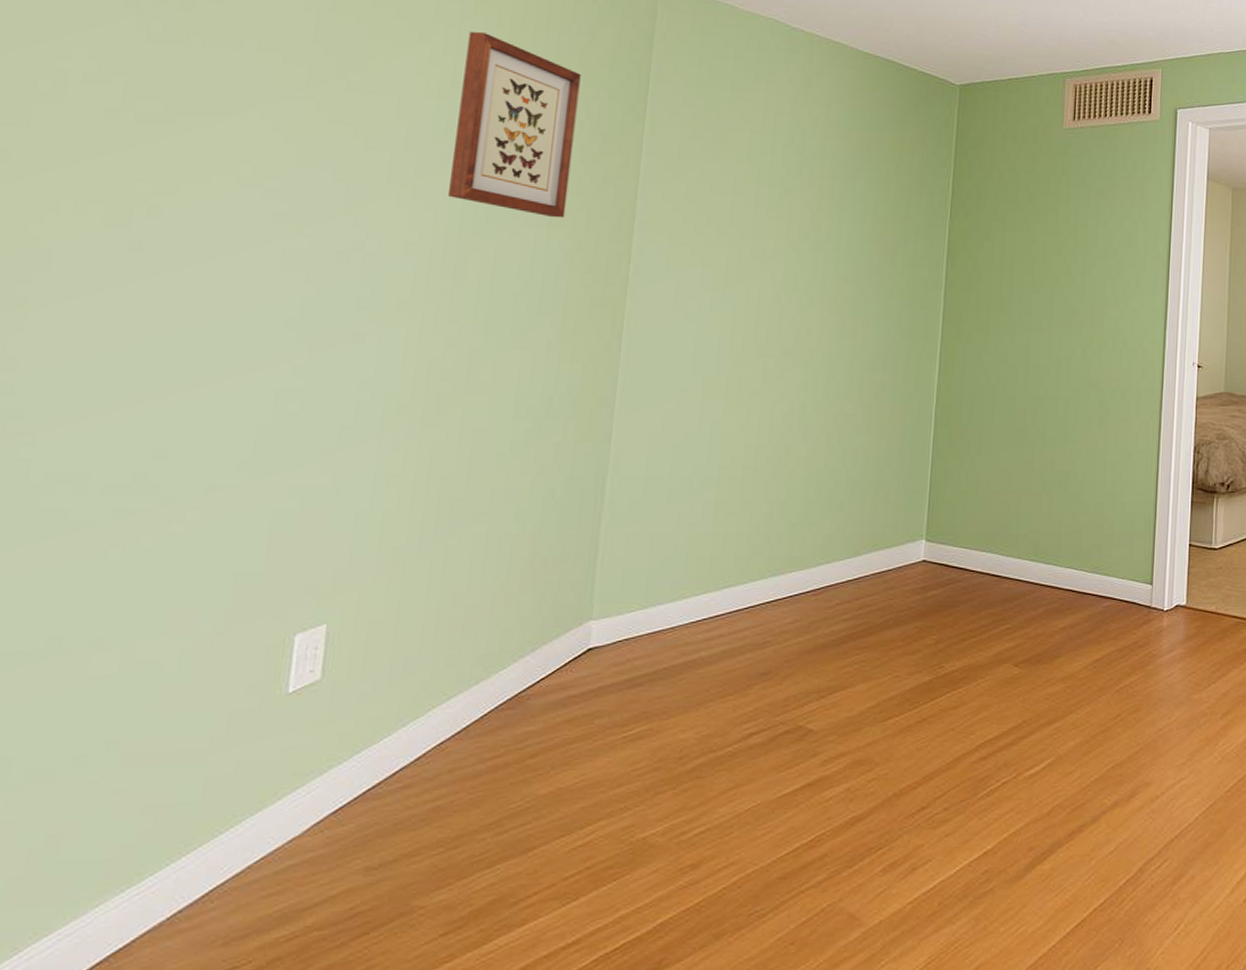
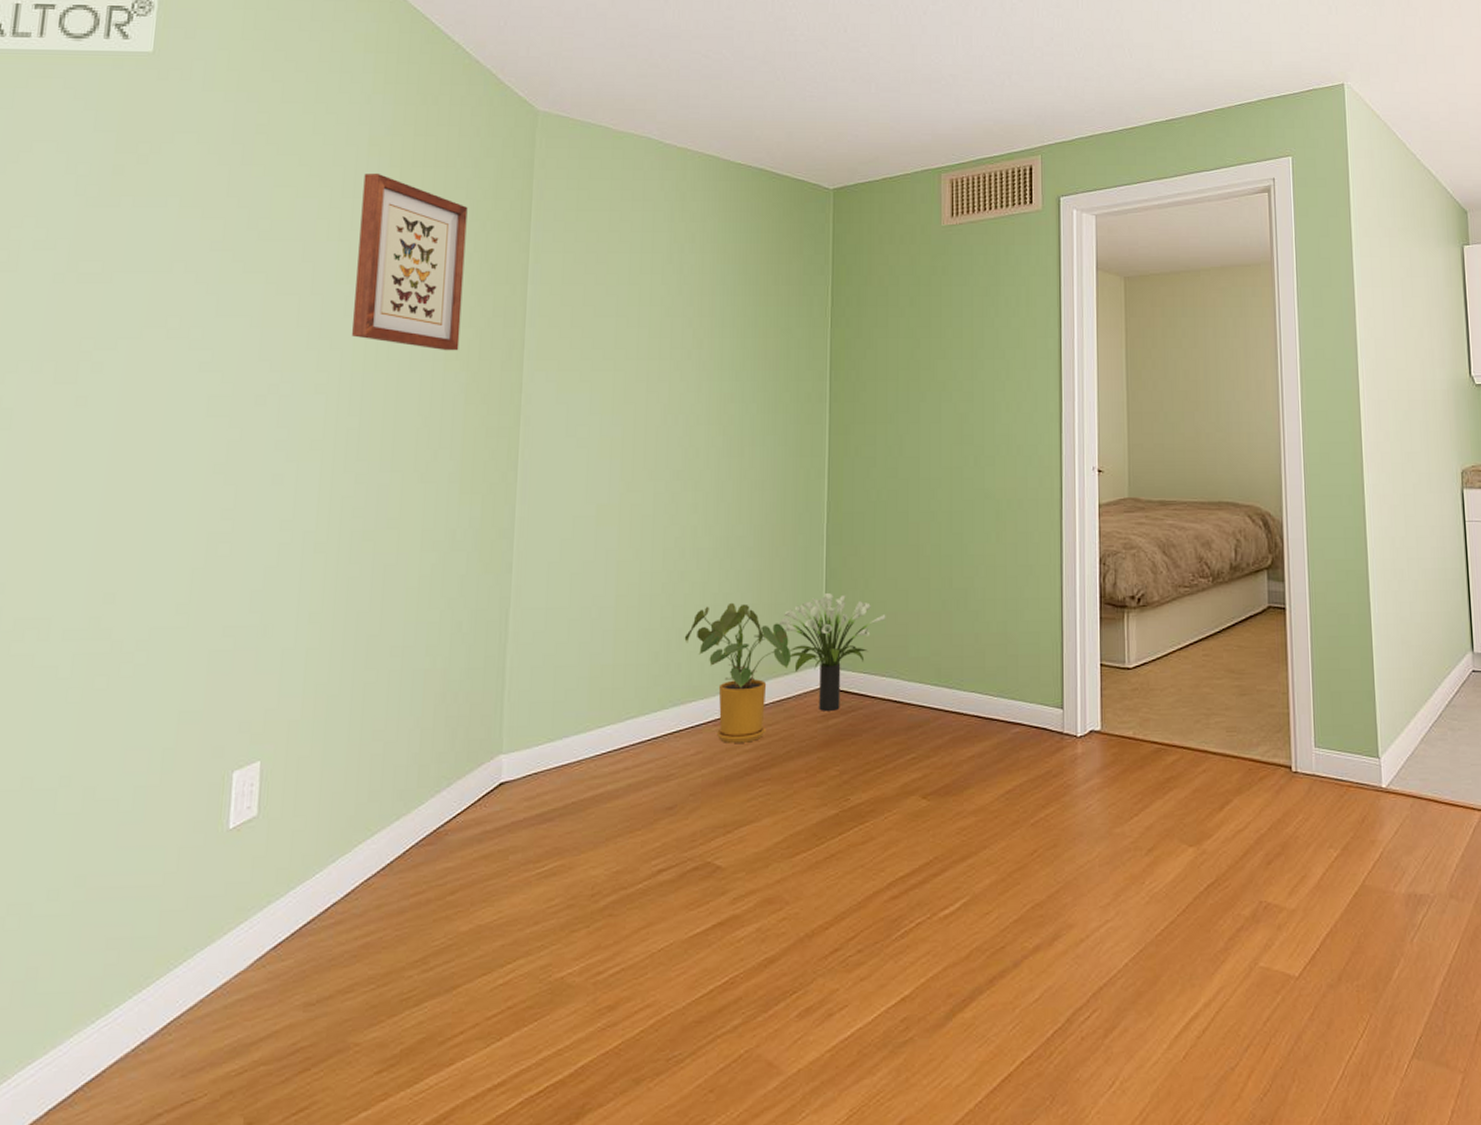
house plant: none [787,477,894,612] -> present [684,602,792,743]
potted plant: none [882,472,989,583] -> present [778,593,886,711]

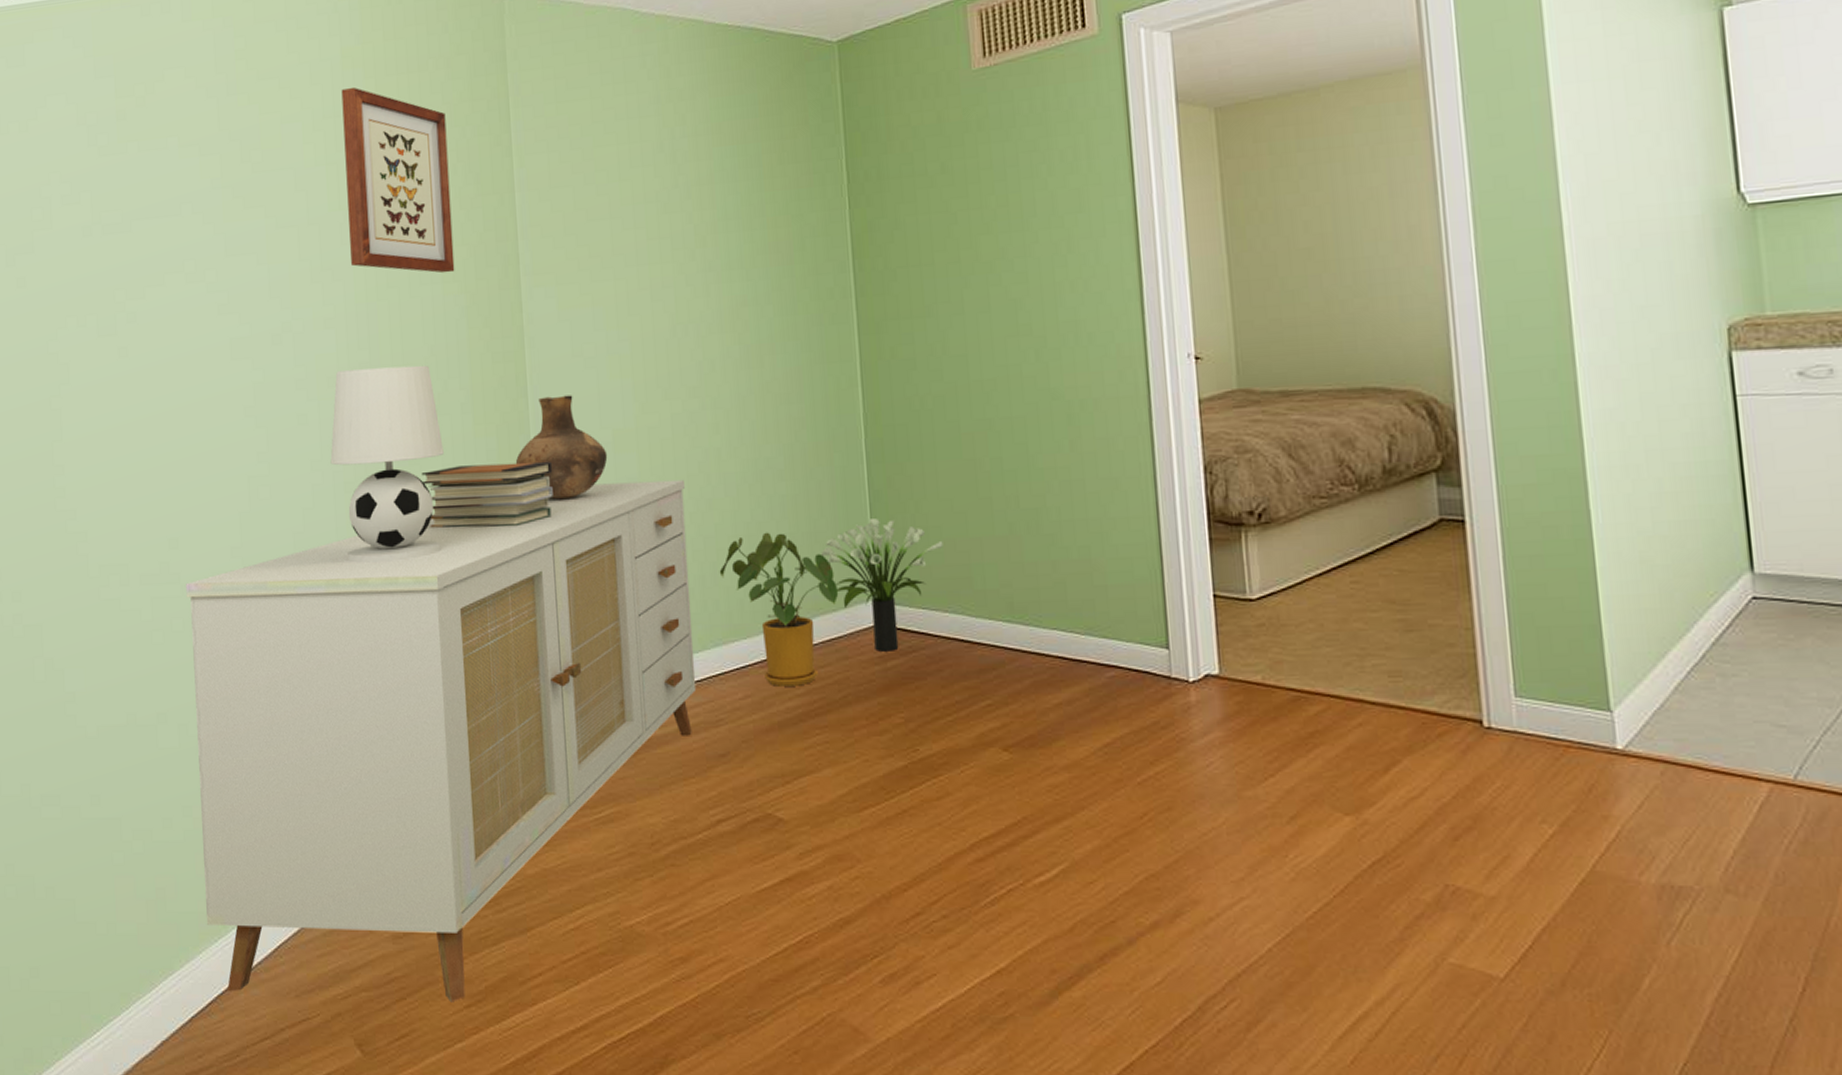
sideboard: none [84,552,660,1078] -> present [186,479,697,1003]
table lamp: none [302,434,426,622] -> present [330,365,444,563]
book stack: none [399,530,535,591] -> present [421,461,553,528]
vase: none [497,471,590,567] -> present [515,395,608,500]

